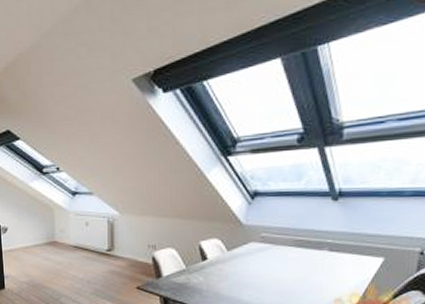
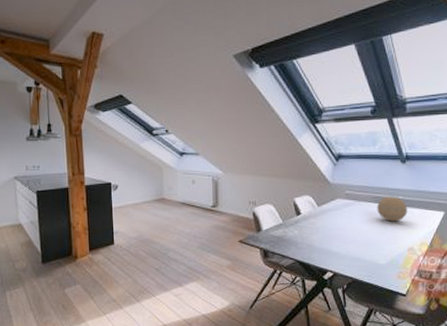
decorative orb: none [298,239,338,269] -> present [377,196,408,222]

